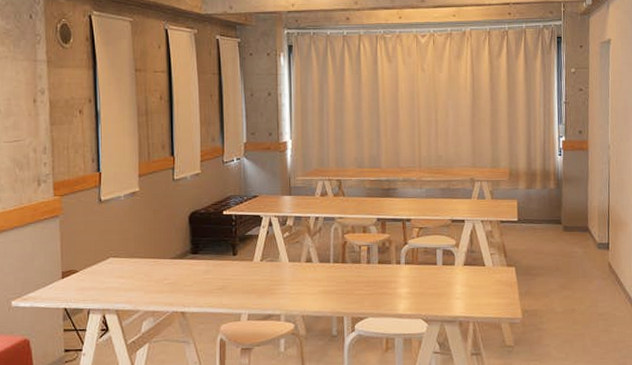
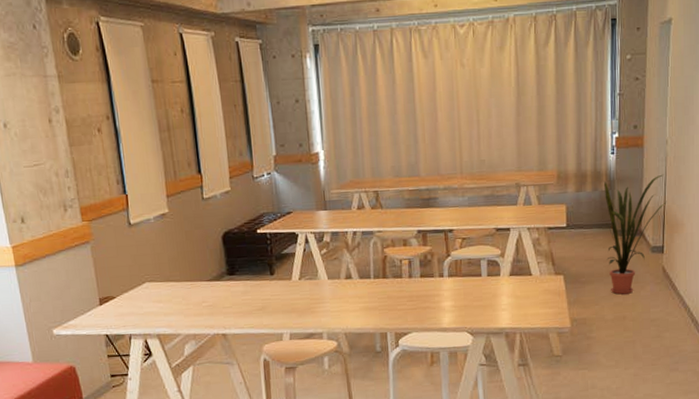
house plant: none [553,176,611,288] -> present [604,174,667,295]

